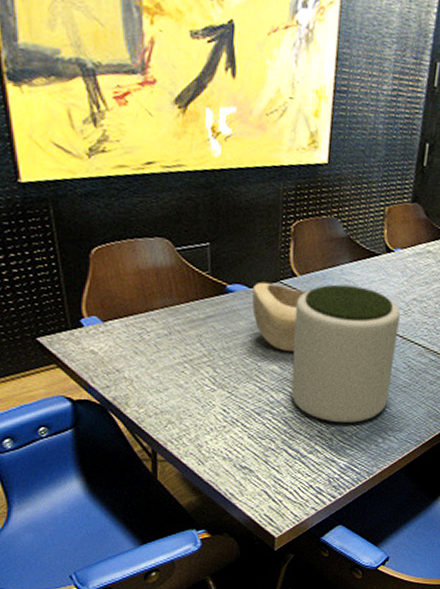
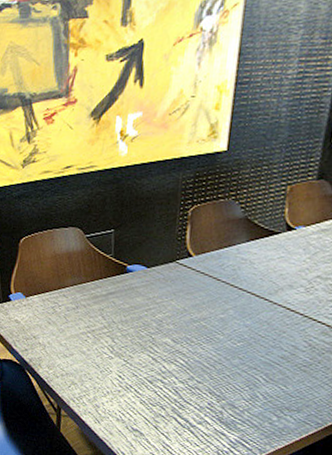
decorative bowl: present [252,282,312,351] -> none [149,262,207,326]
plant pot: present [291,284,400,423] -> none [182,263,301,398]

